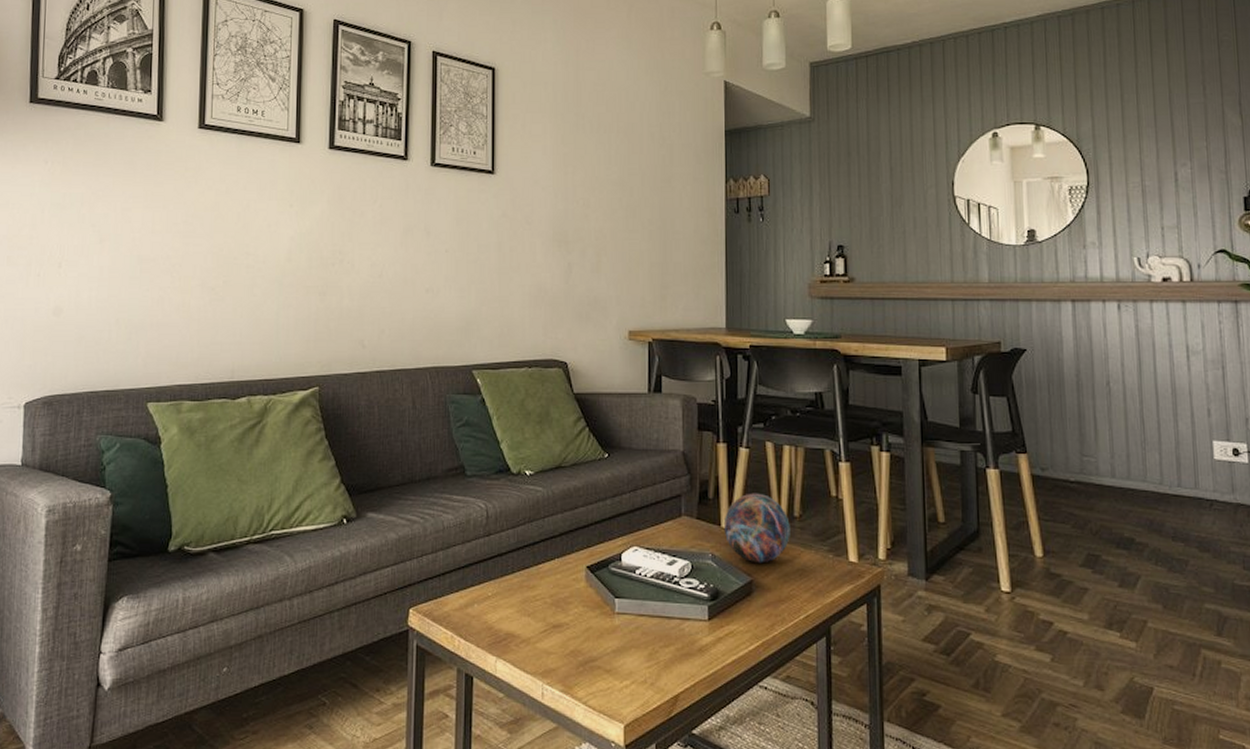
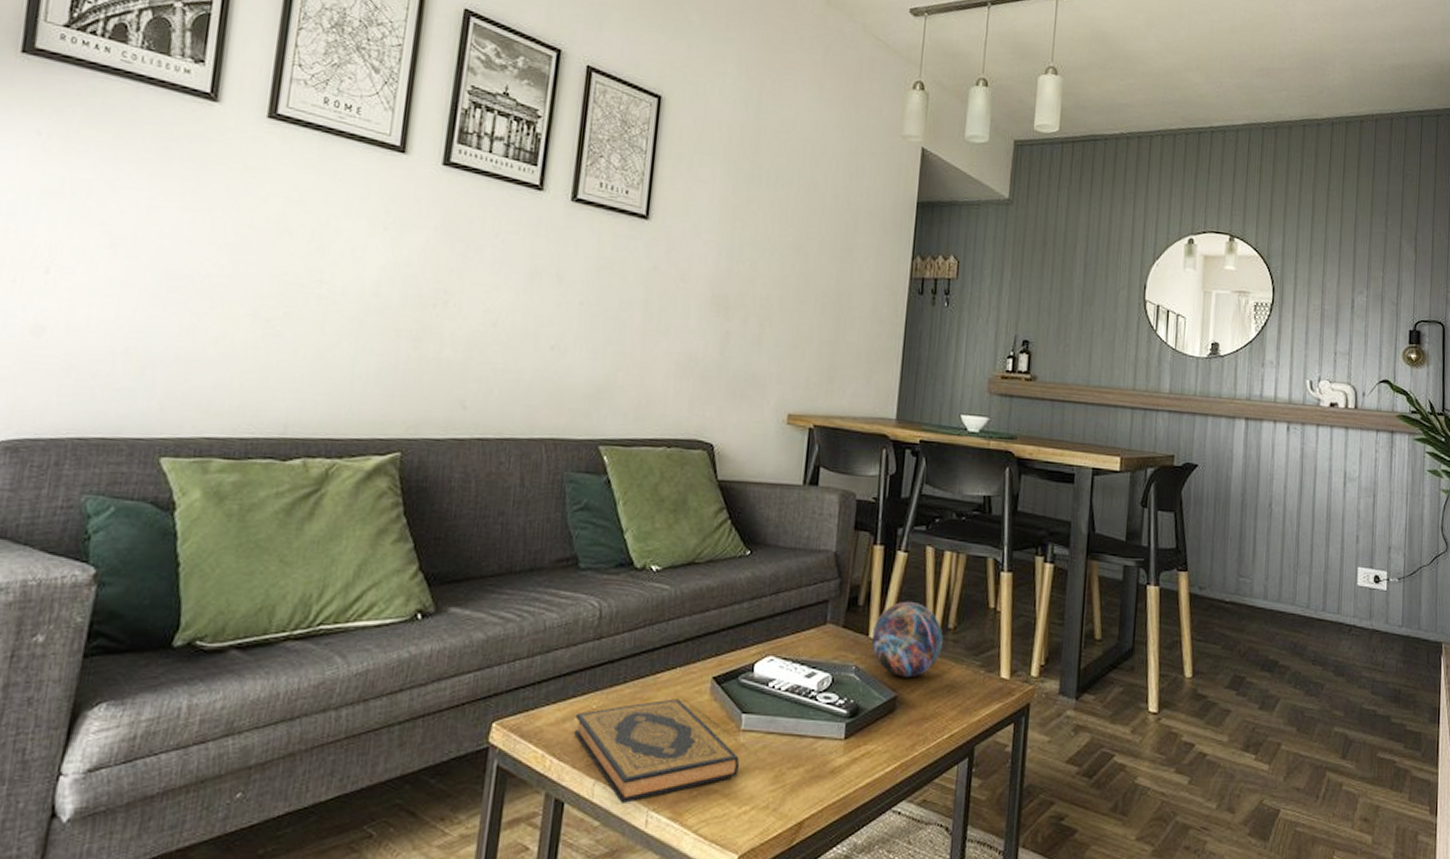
hardback book: none [475,586,618,677] -> present [573,699,740,803]

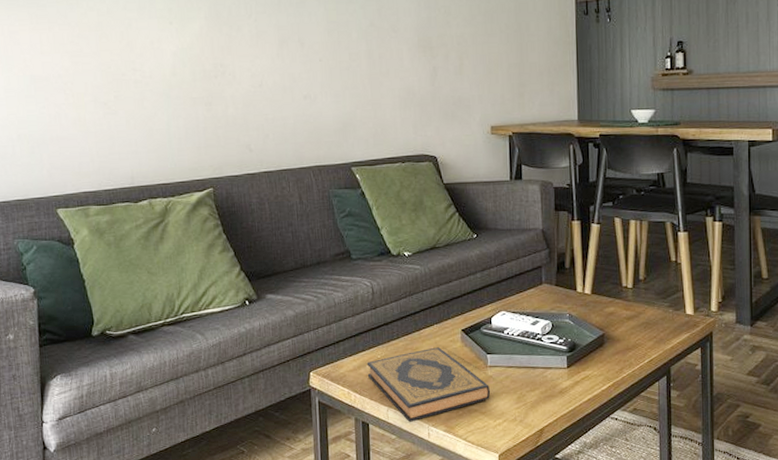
decorative orb: present [871,601,943,678] -> none [579,261,636,320]

